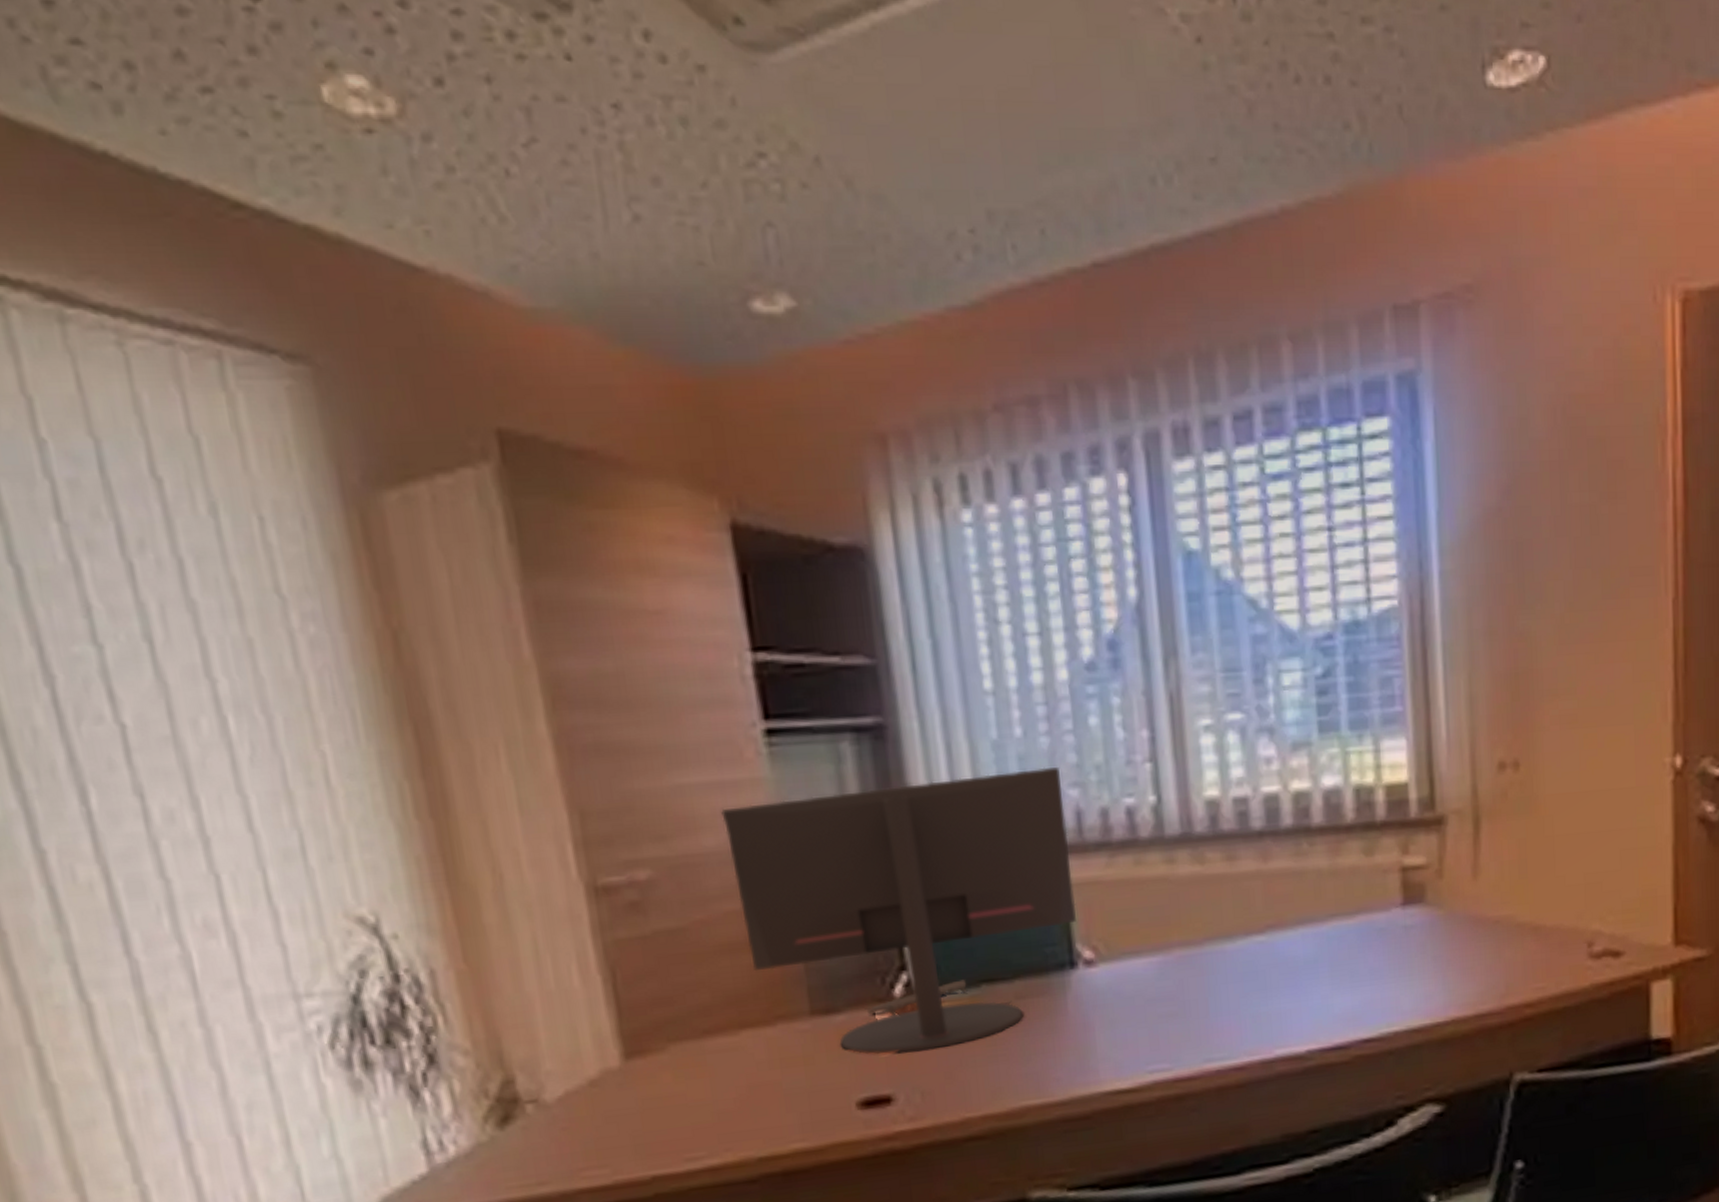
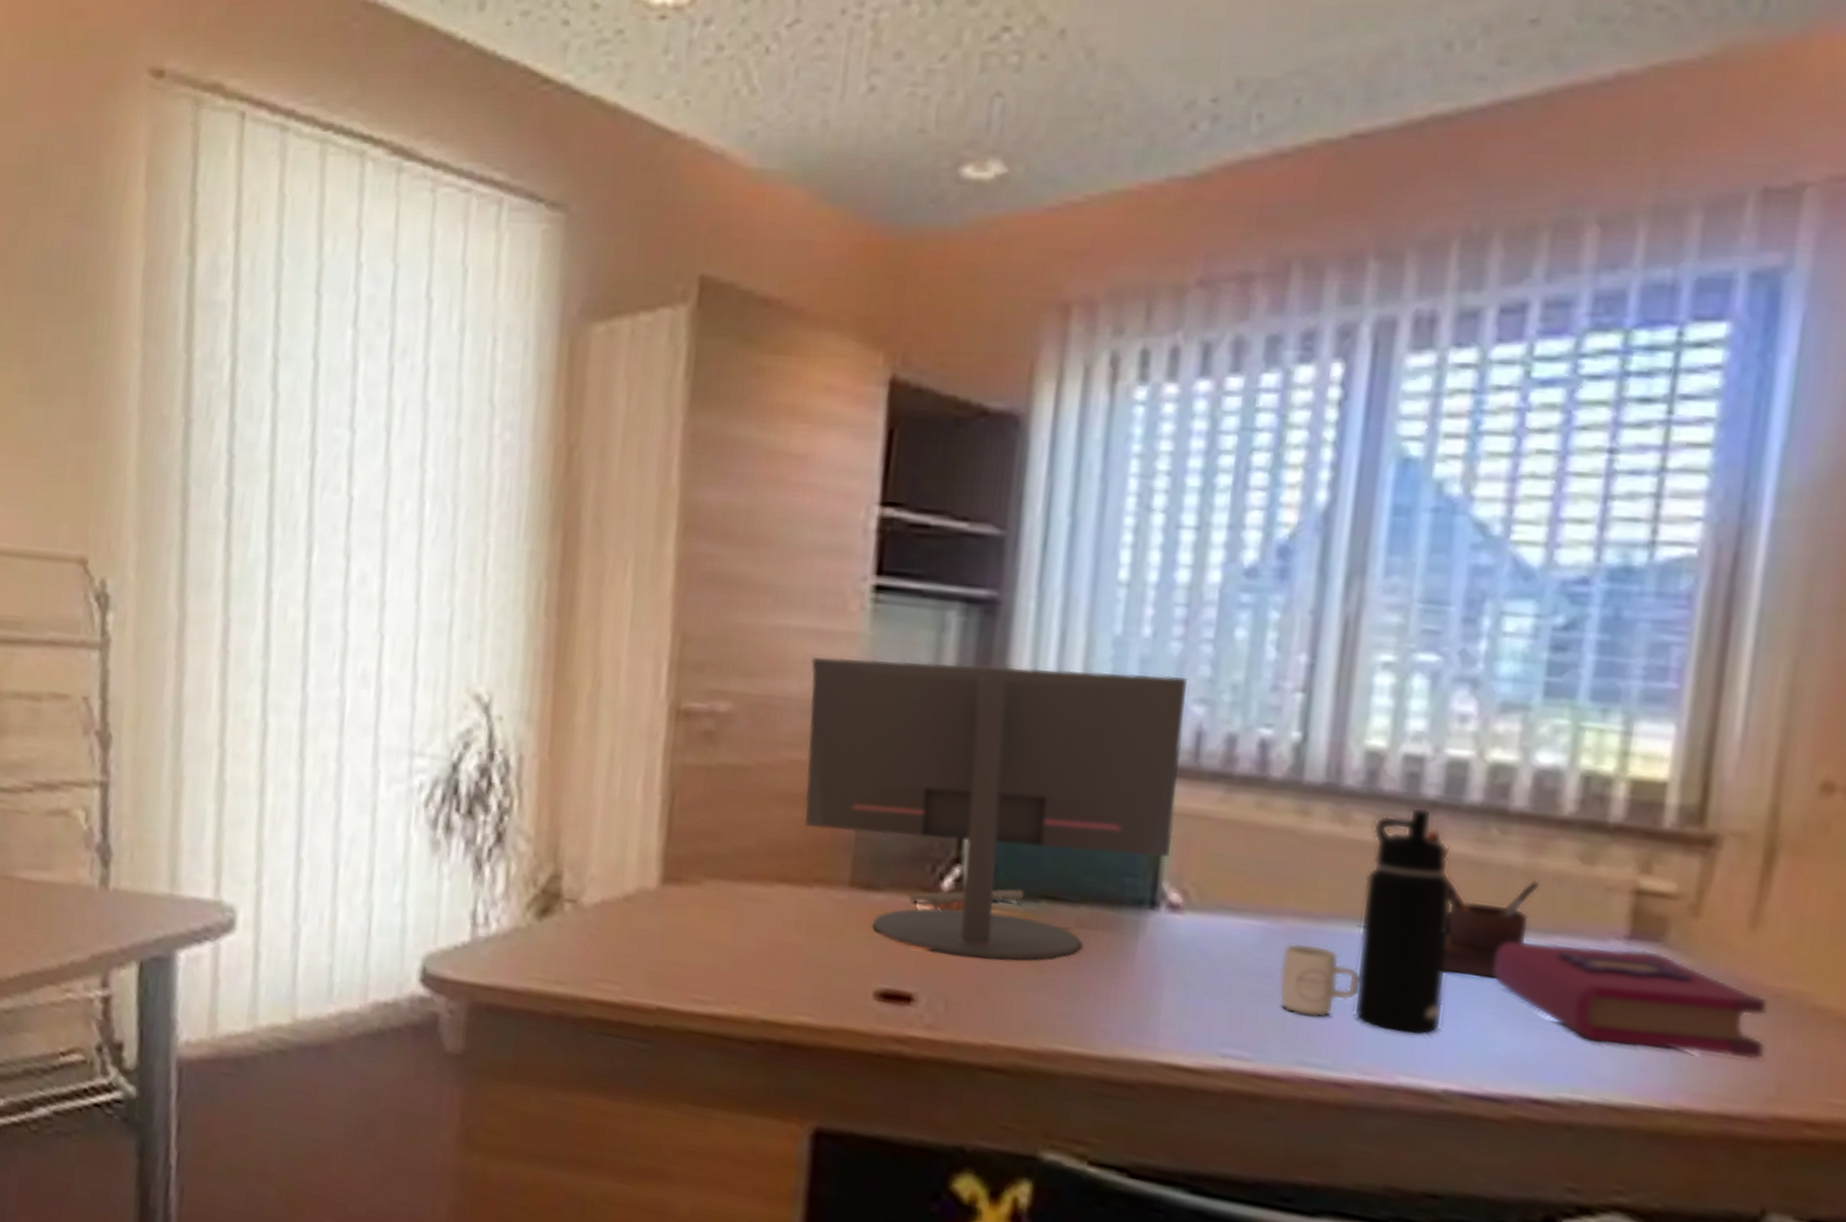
mug: none [1177,965,1236,1024] -> present [1279,943,1359,1018]
water bottle: none [1222,837,1297,1018] -> present [1353,806,1452,1035]
desk organizer: none [1260,853,1342,965] -> present [1427,828,1541,980]
book: none [1322,910,1494,987] -> present [1493,941,1768,1060]

